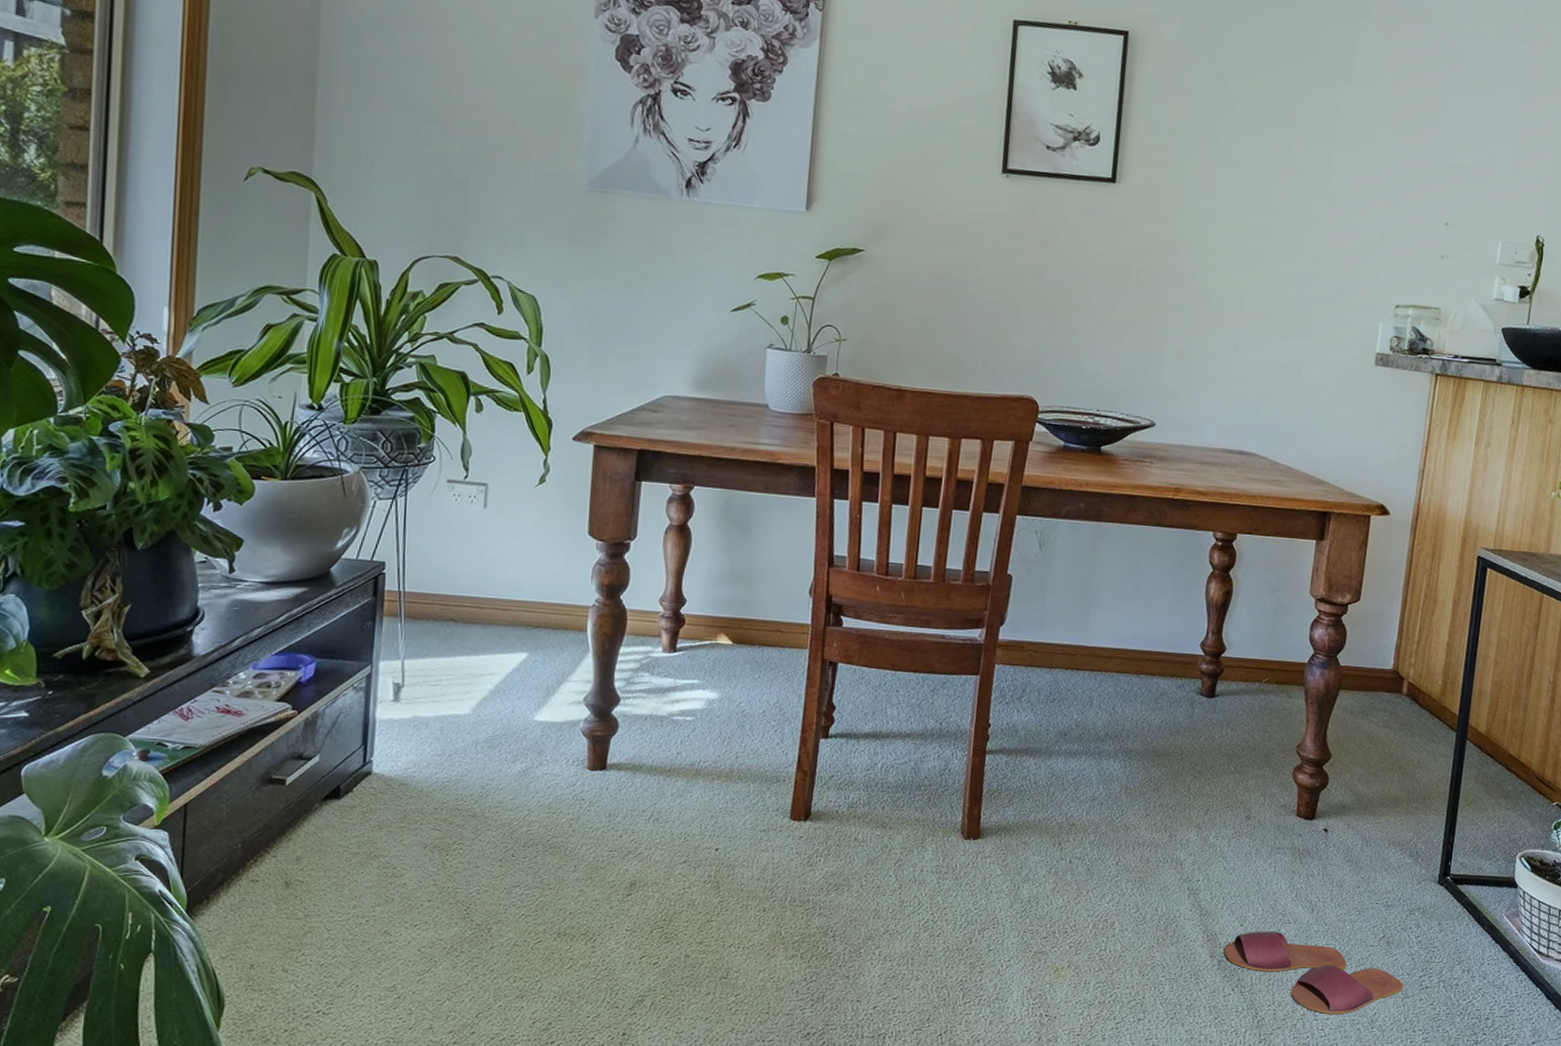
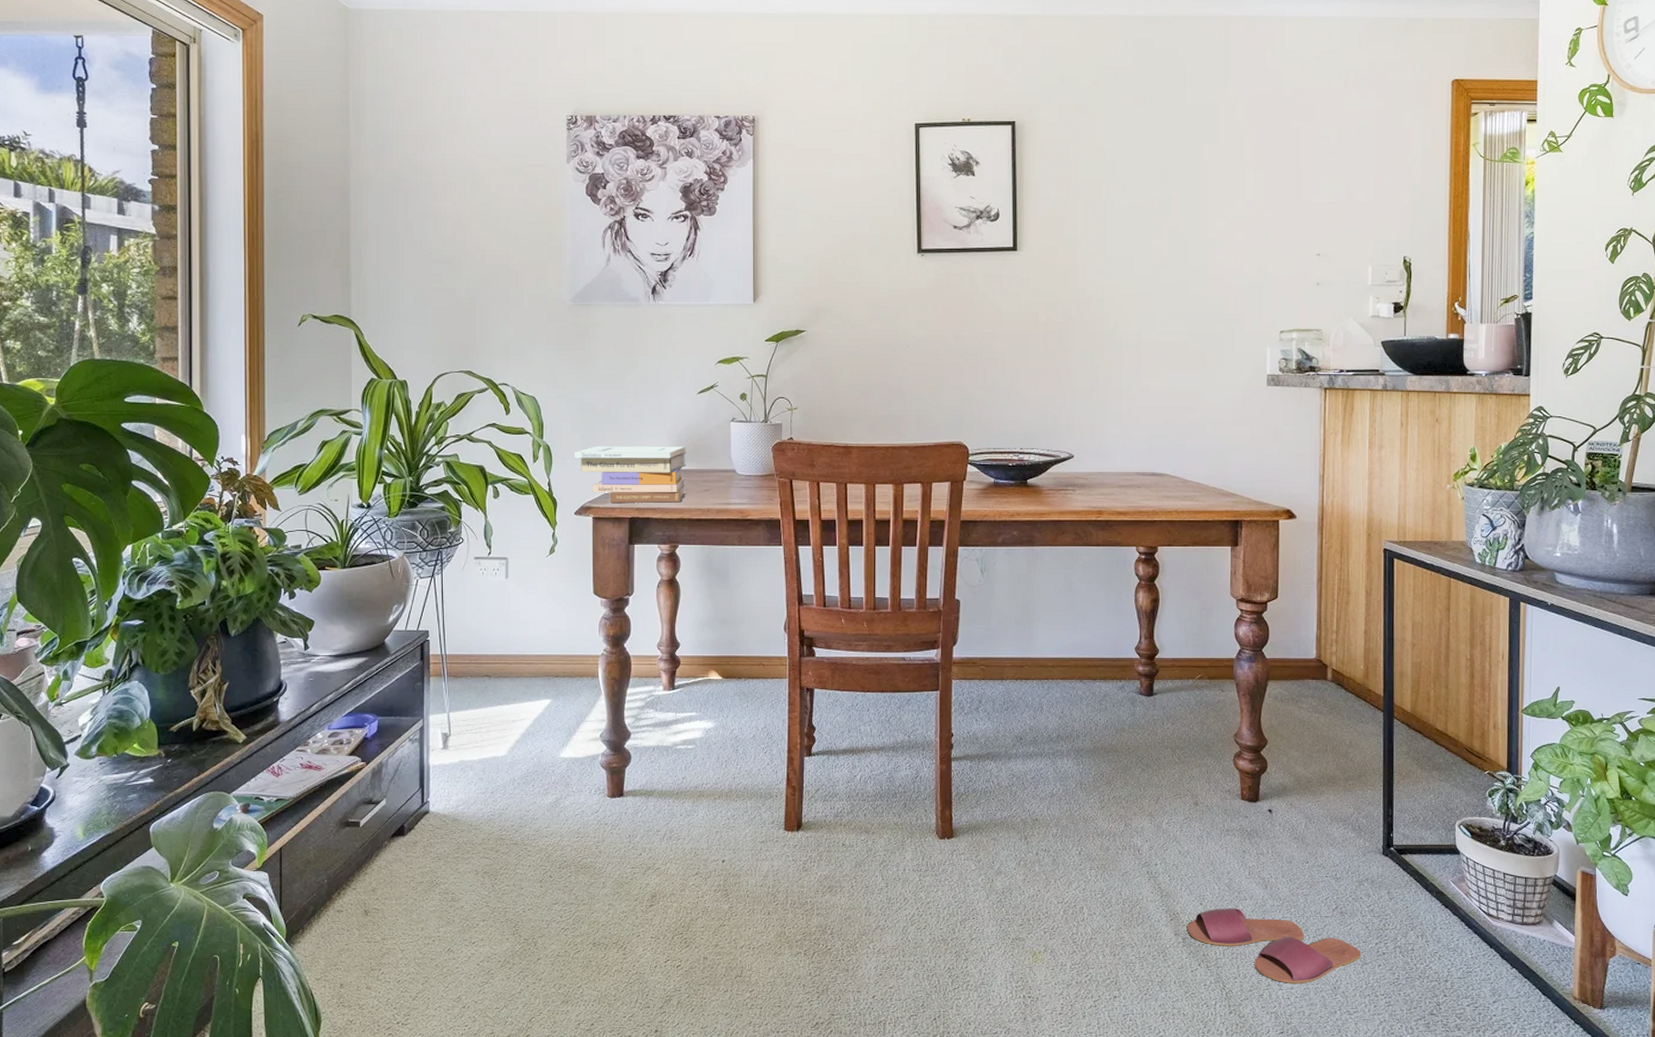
books: none [576,361,712,437] -> present [574,446,686,503]

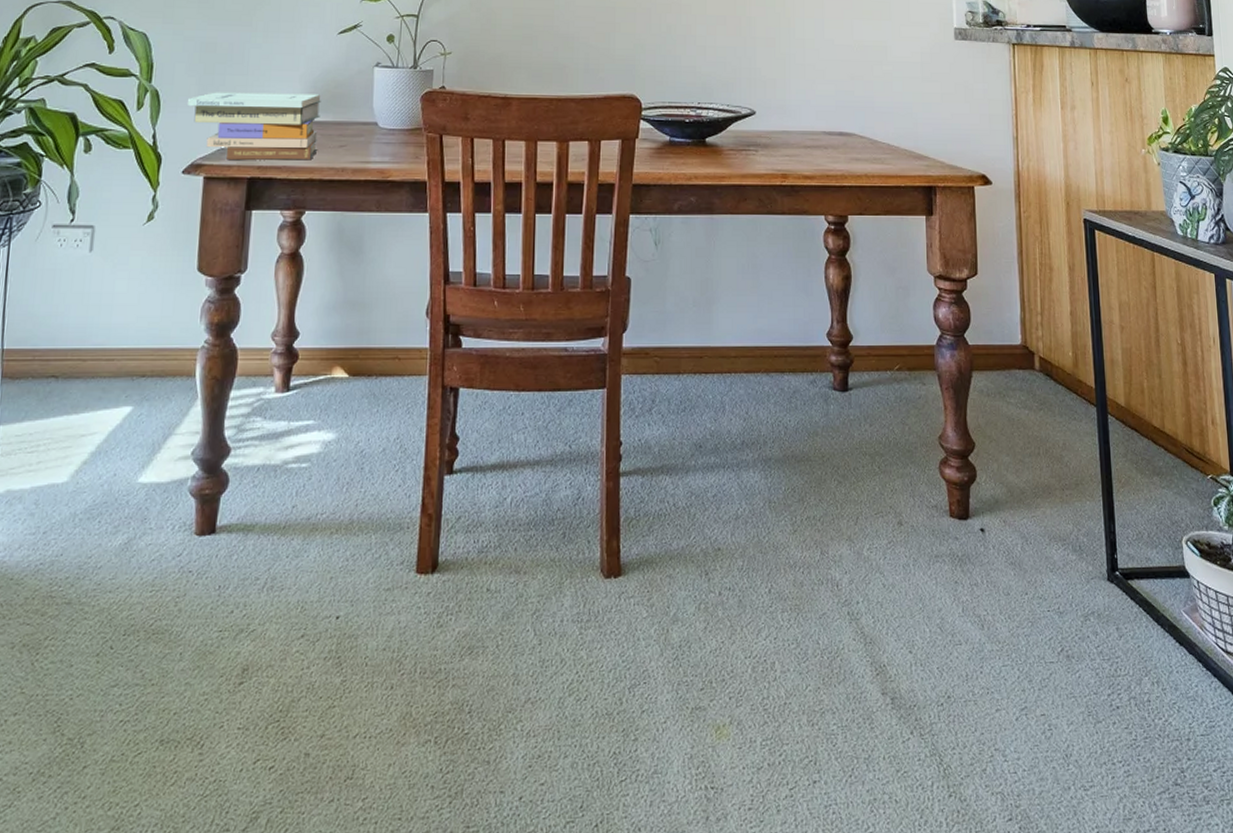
slippers: present [1187,907,1362,983] -> none [896,655,1094,753]

